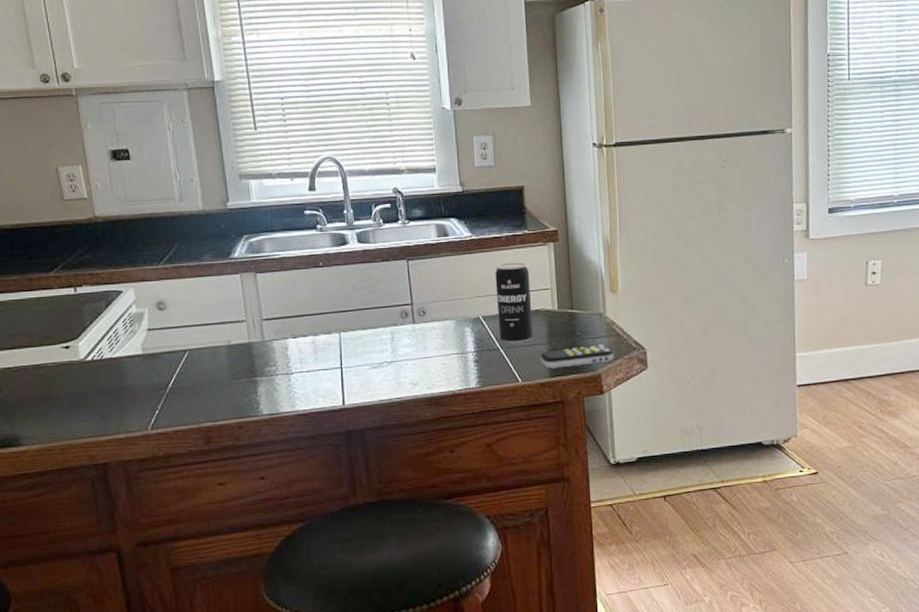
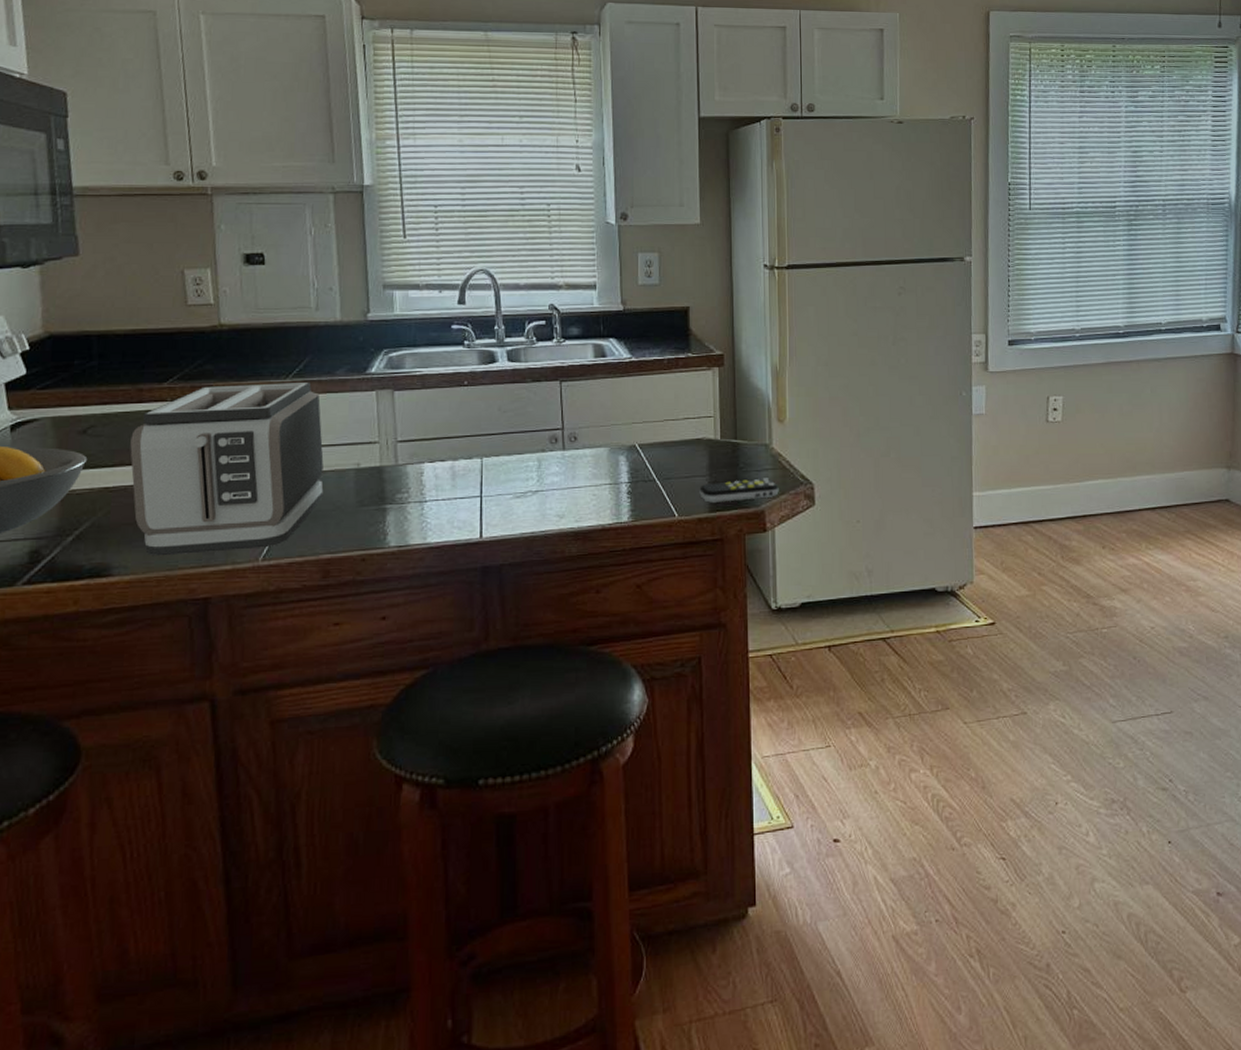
toaster: none [26,268,200,428] -> present [130,383,324,556]
beverage can: present [495,262,533,344] -> none [655,387,693,475]

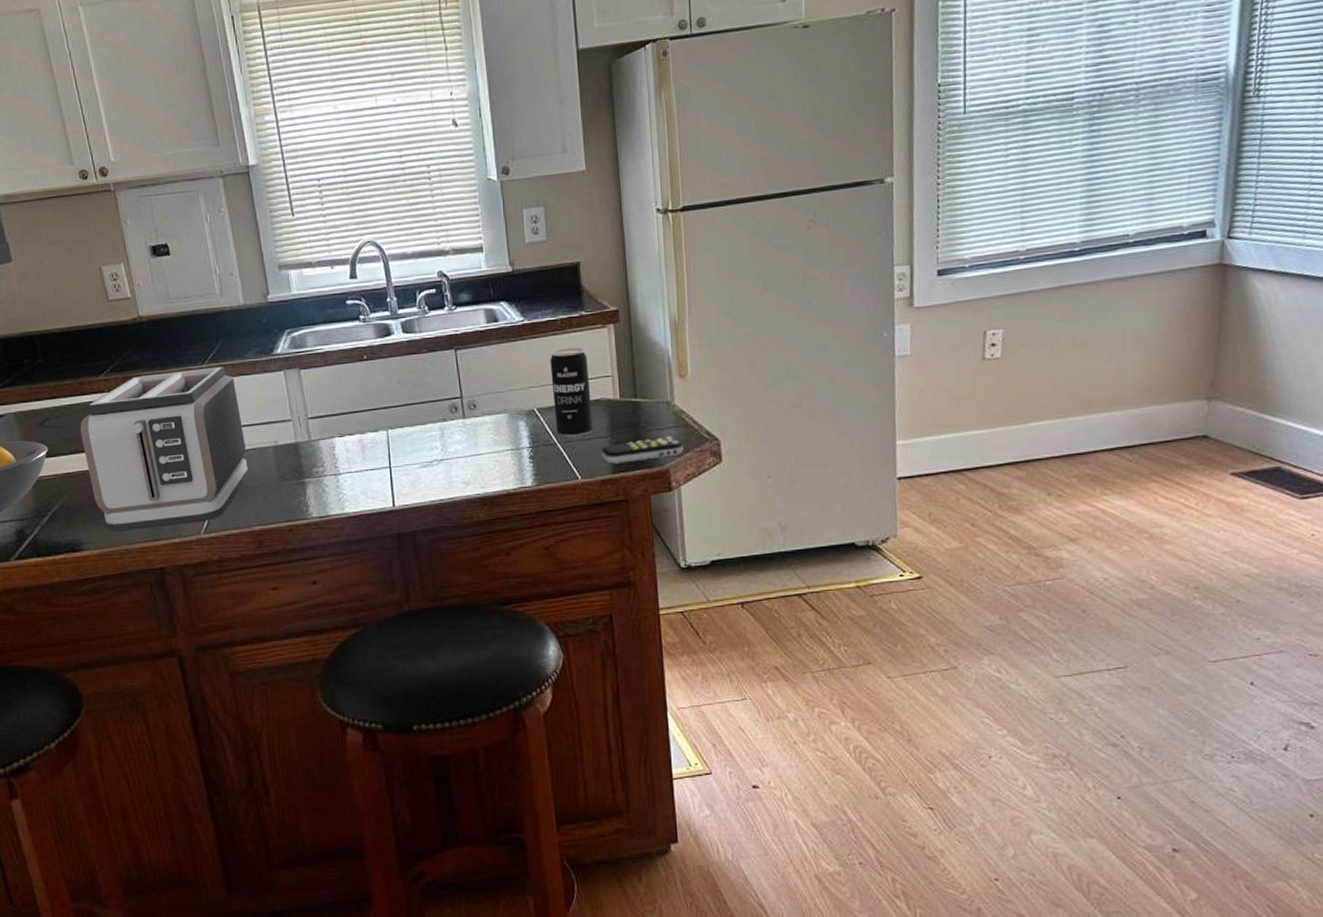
beverage can: none [655,387,693,475] -> present [550,347,593,438]

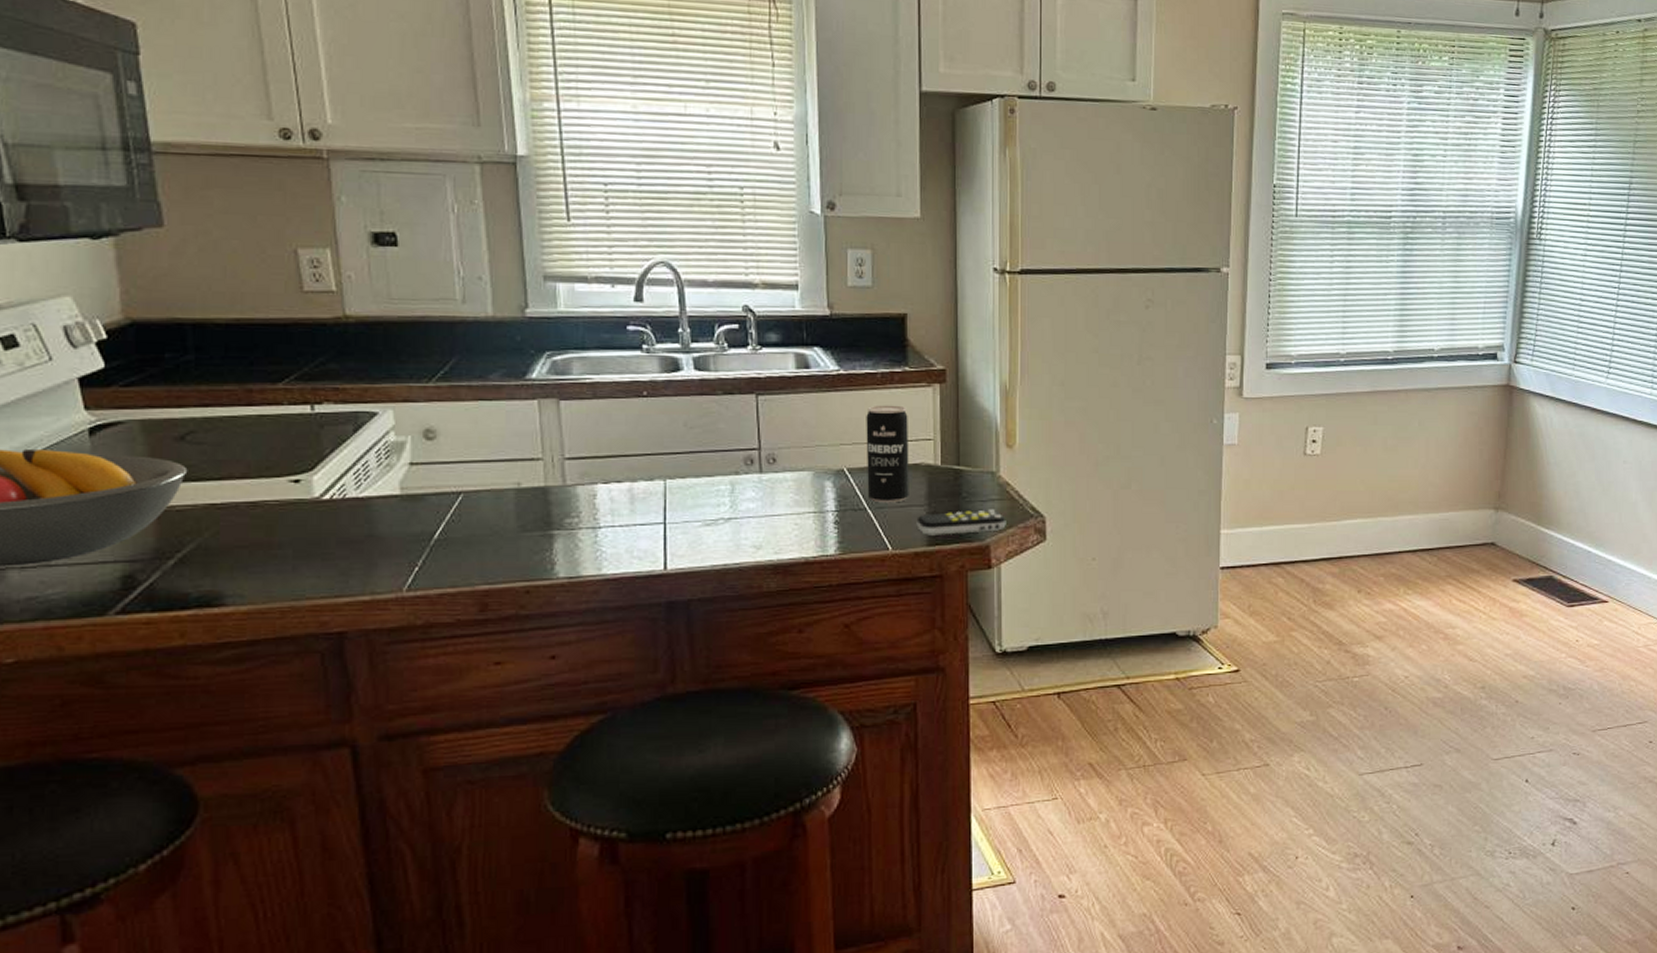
toaster: present [80,367,249,532] -> none [240,387,478,584]

